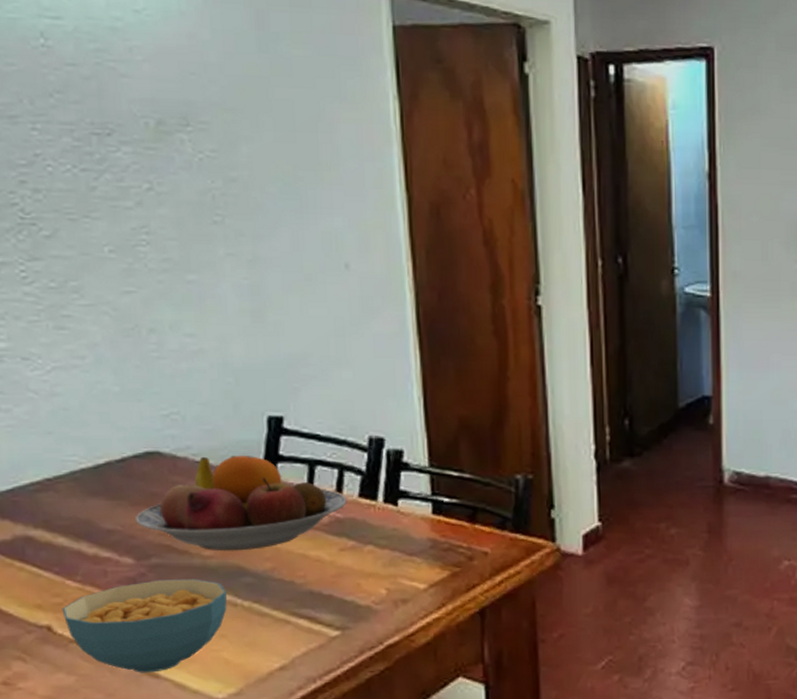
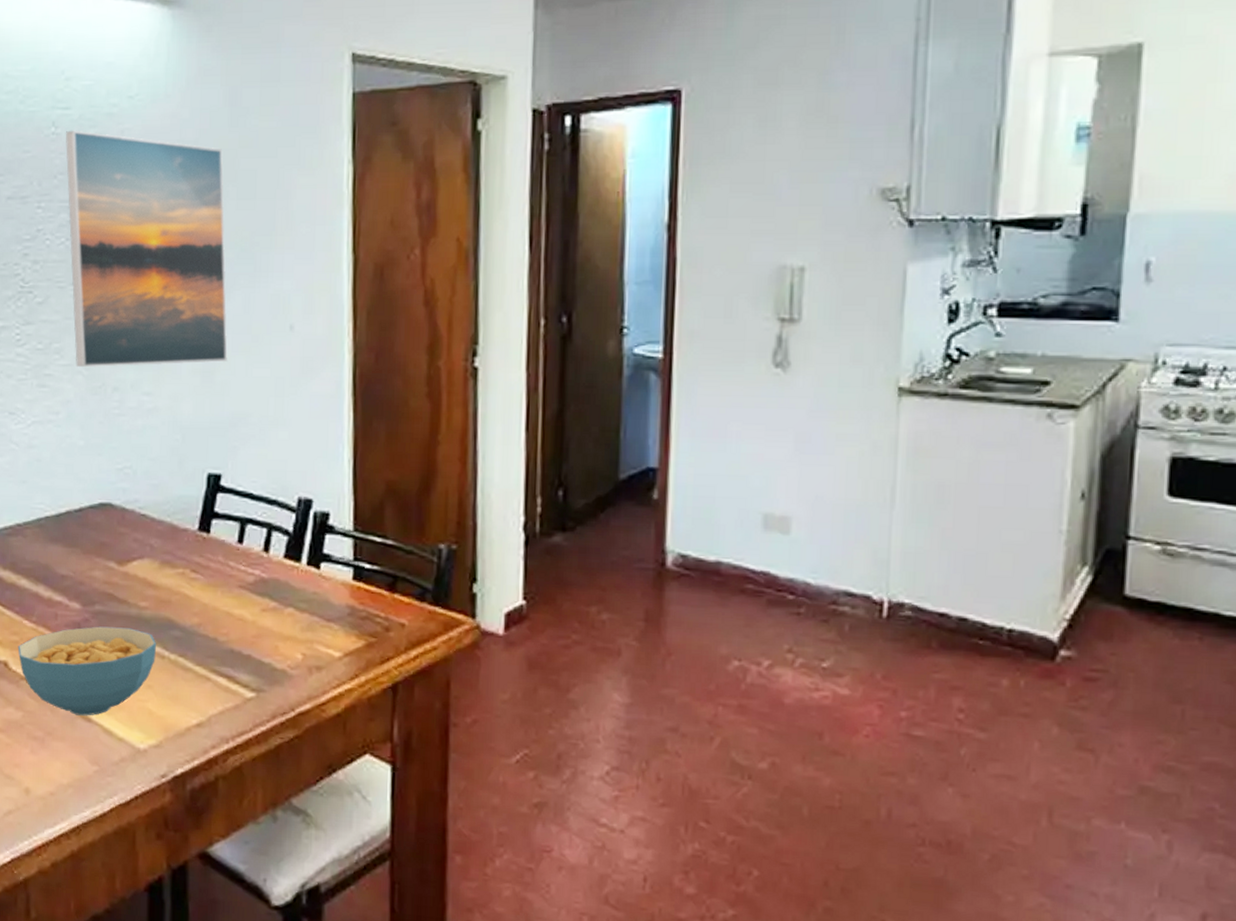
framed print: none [58,43,279,308] -> present [65,130,228,368]
fruit bowl: present [136,456,347,551] -> none [86,510,273,604]

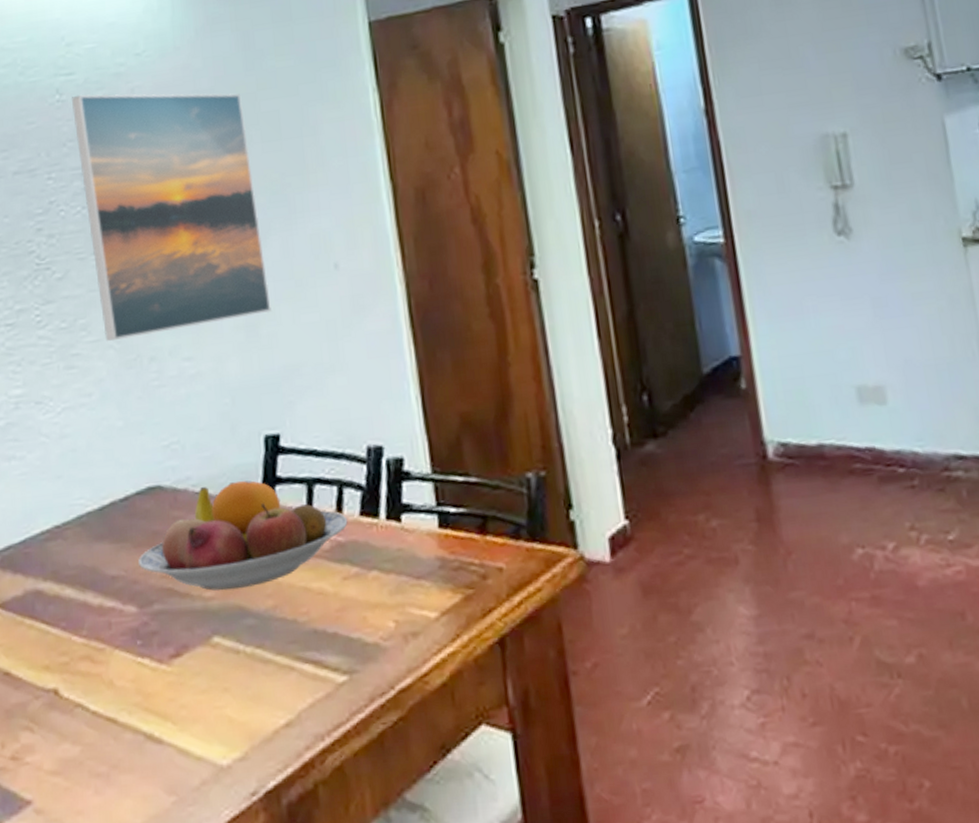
cereal bowl: present [18,626,157,716] -> none [68,624,230,739]
fruit bowl: none [86,510,273,604] -> present [138,480,348,591]

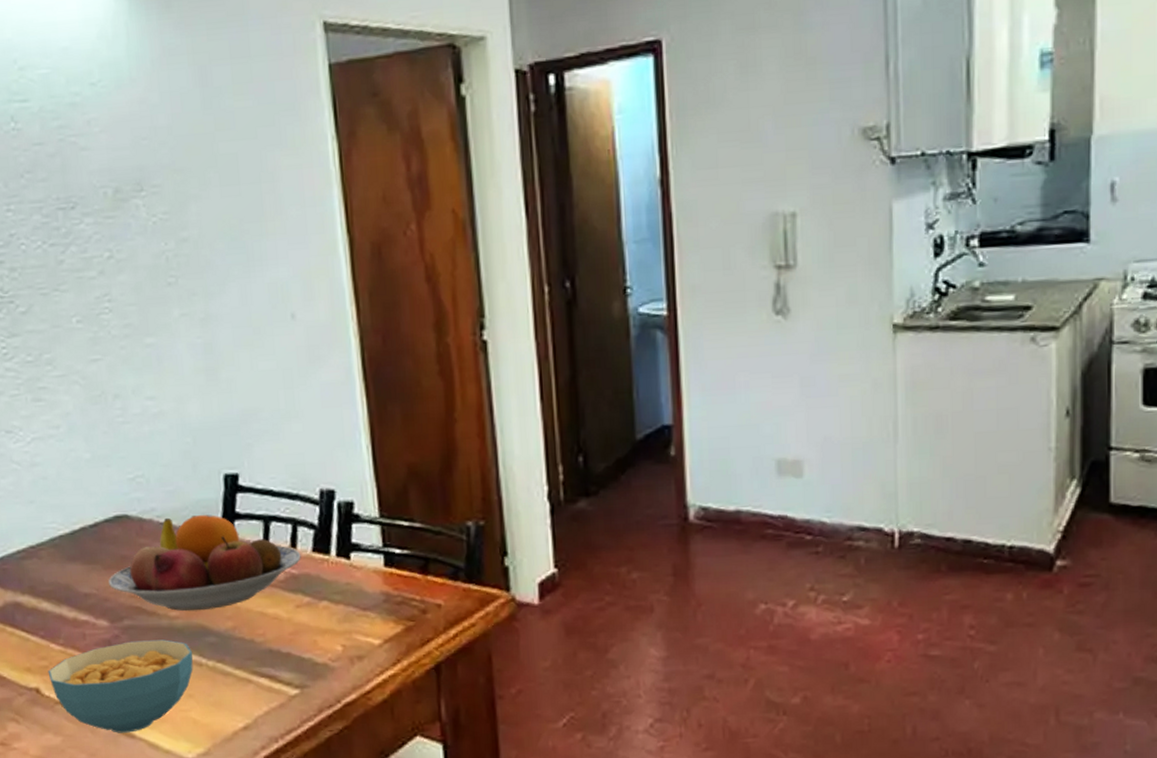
cereal bowl: none [68,624,230,739] -> present [48,639,193,733]
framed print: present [71,93,271,342] -> none [26,123,230,377]

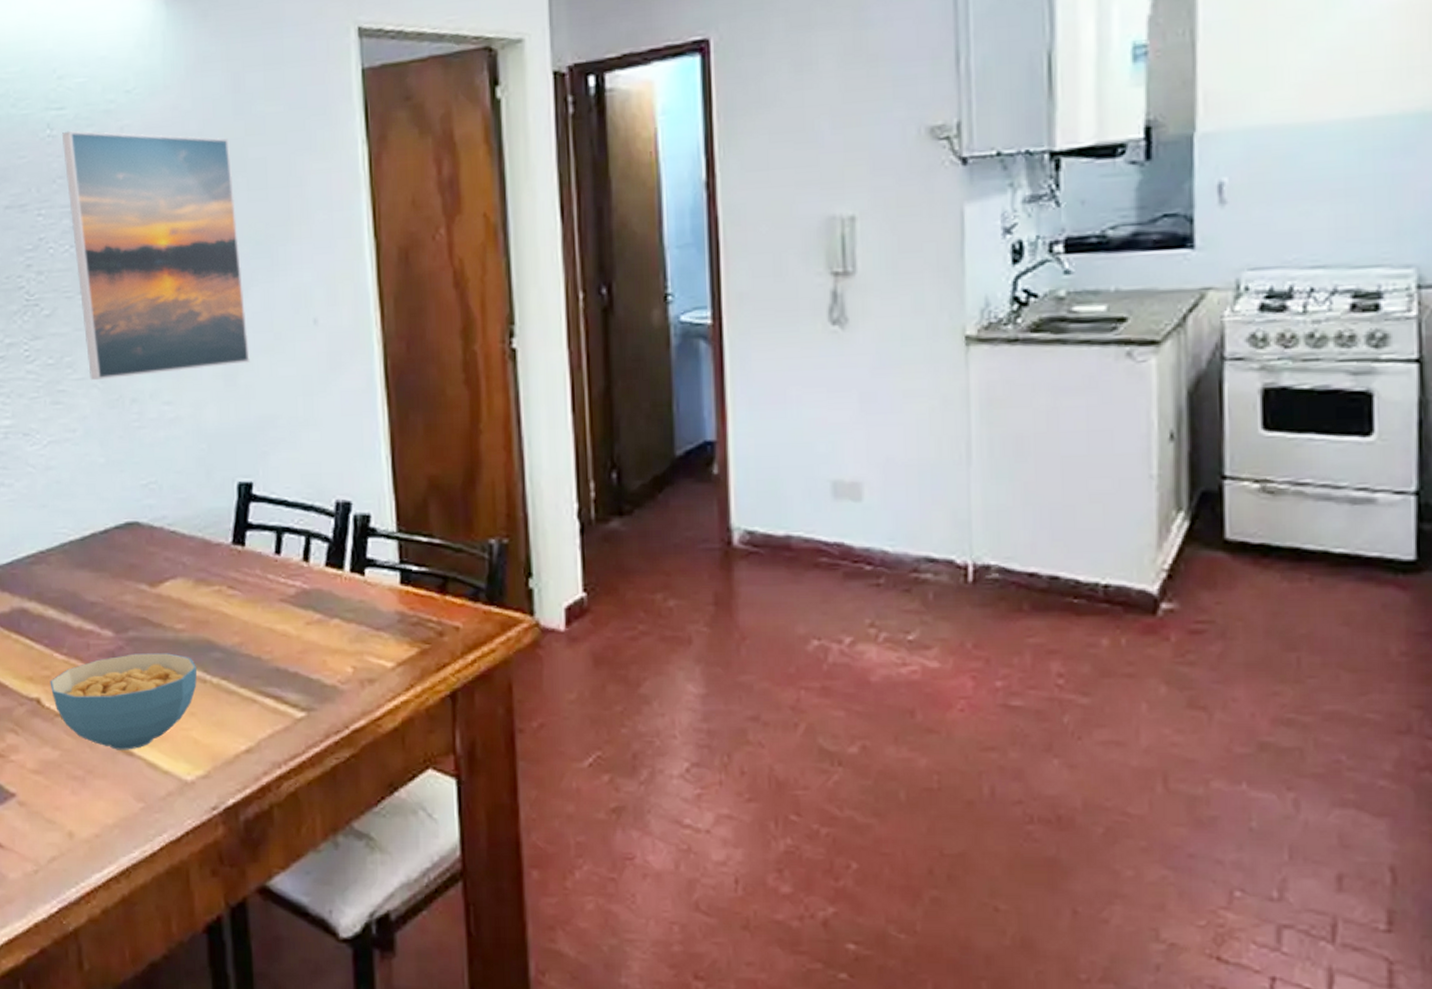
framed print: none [26,123,230,377] -> present [61,130,250,381]
fruit bowl: present [109,515,301,612] -> none [116,524,314,625]

